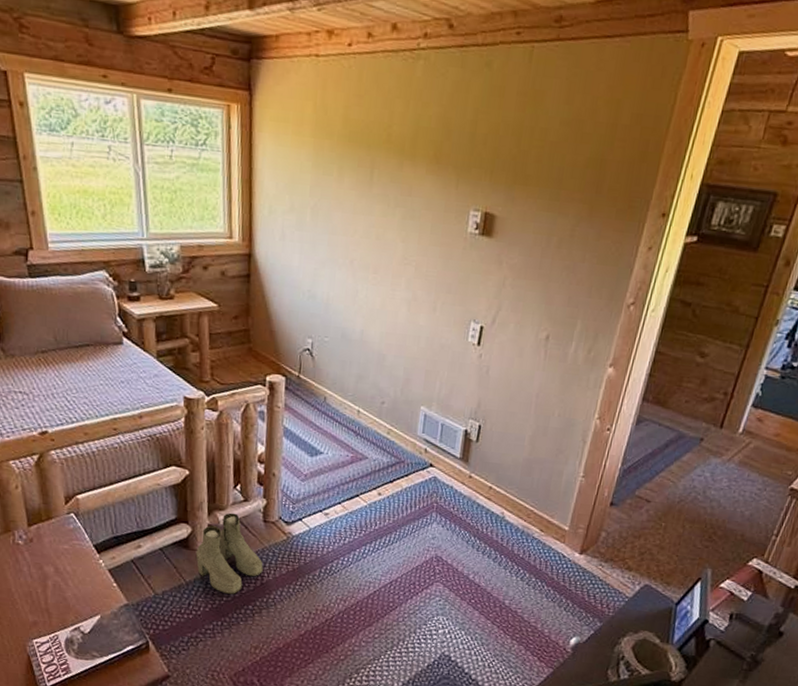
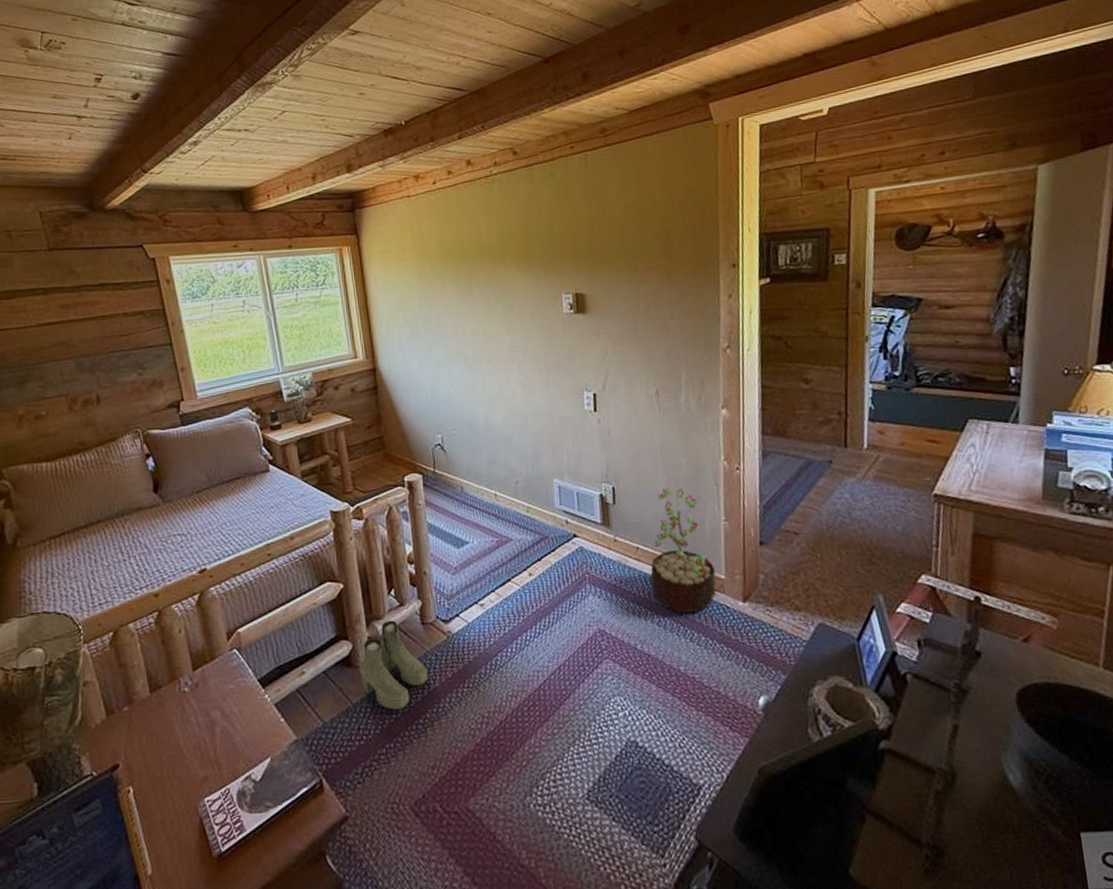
decorative plant: none [495,436,562,556] -> present [650,488,716,614]

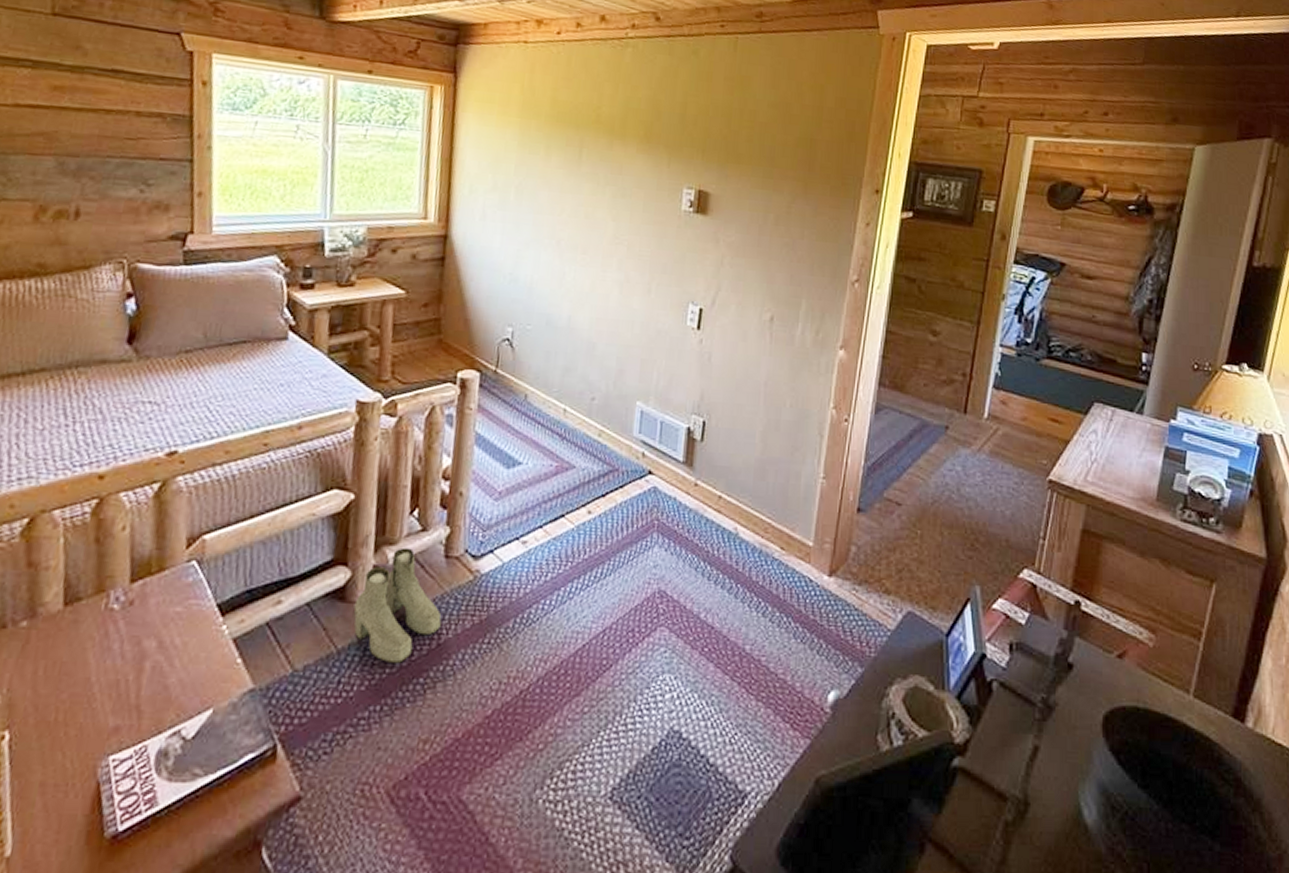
decorative plant: present [650,488,716,614] -> none [728,432,804,583]

